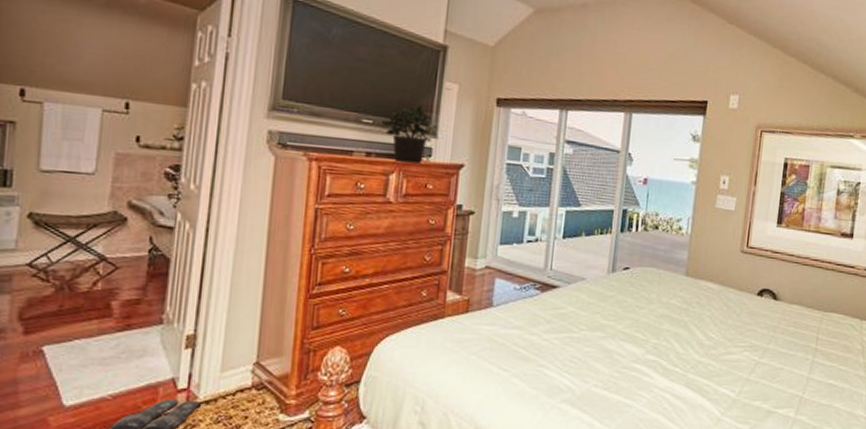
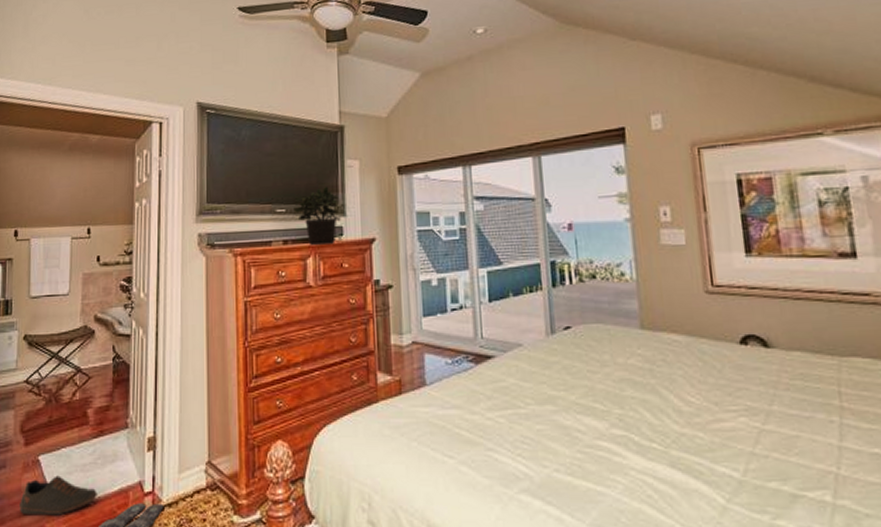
shoe: none [13,368,119,409] -> present [19,475,97,516]

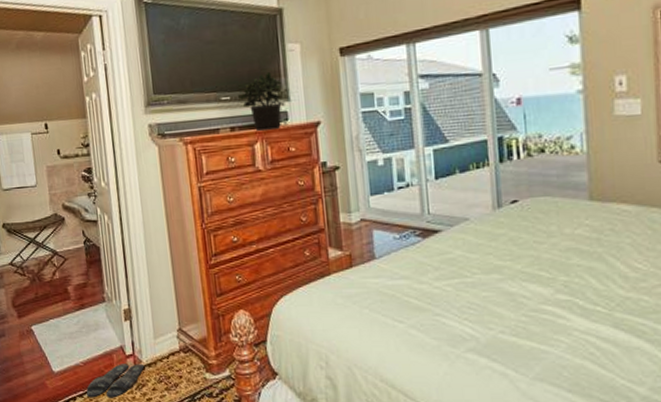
shoe: present [19,475,97,516] -> none [21,342,86,374]

